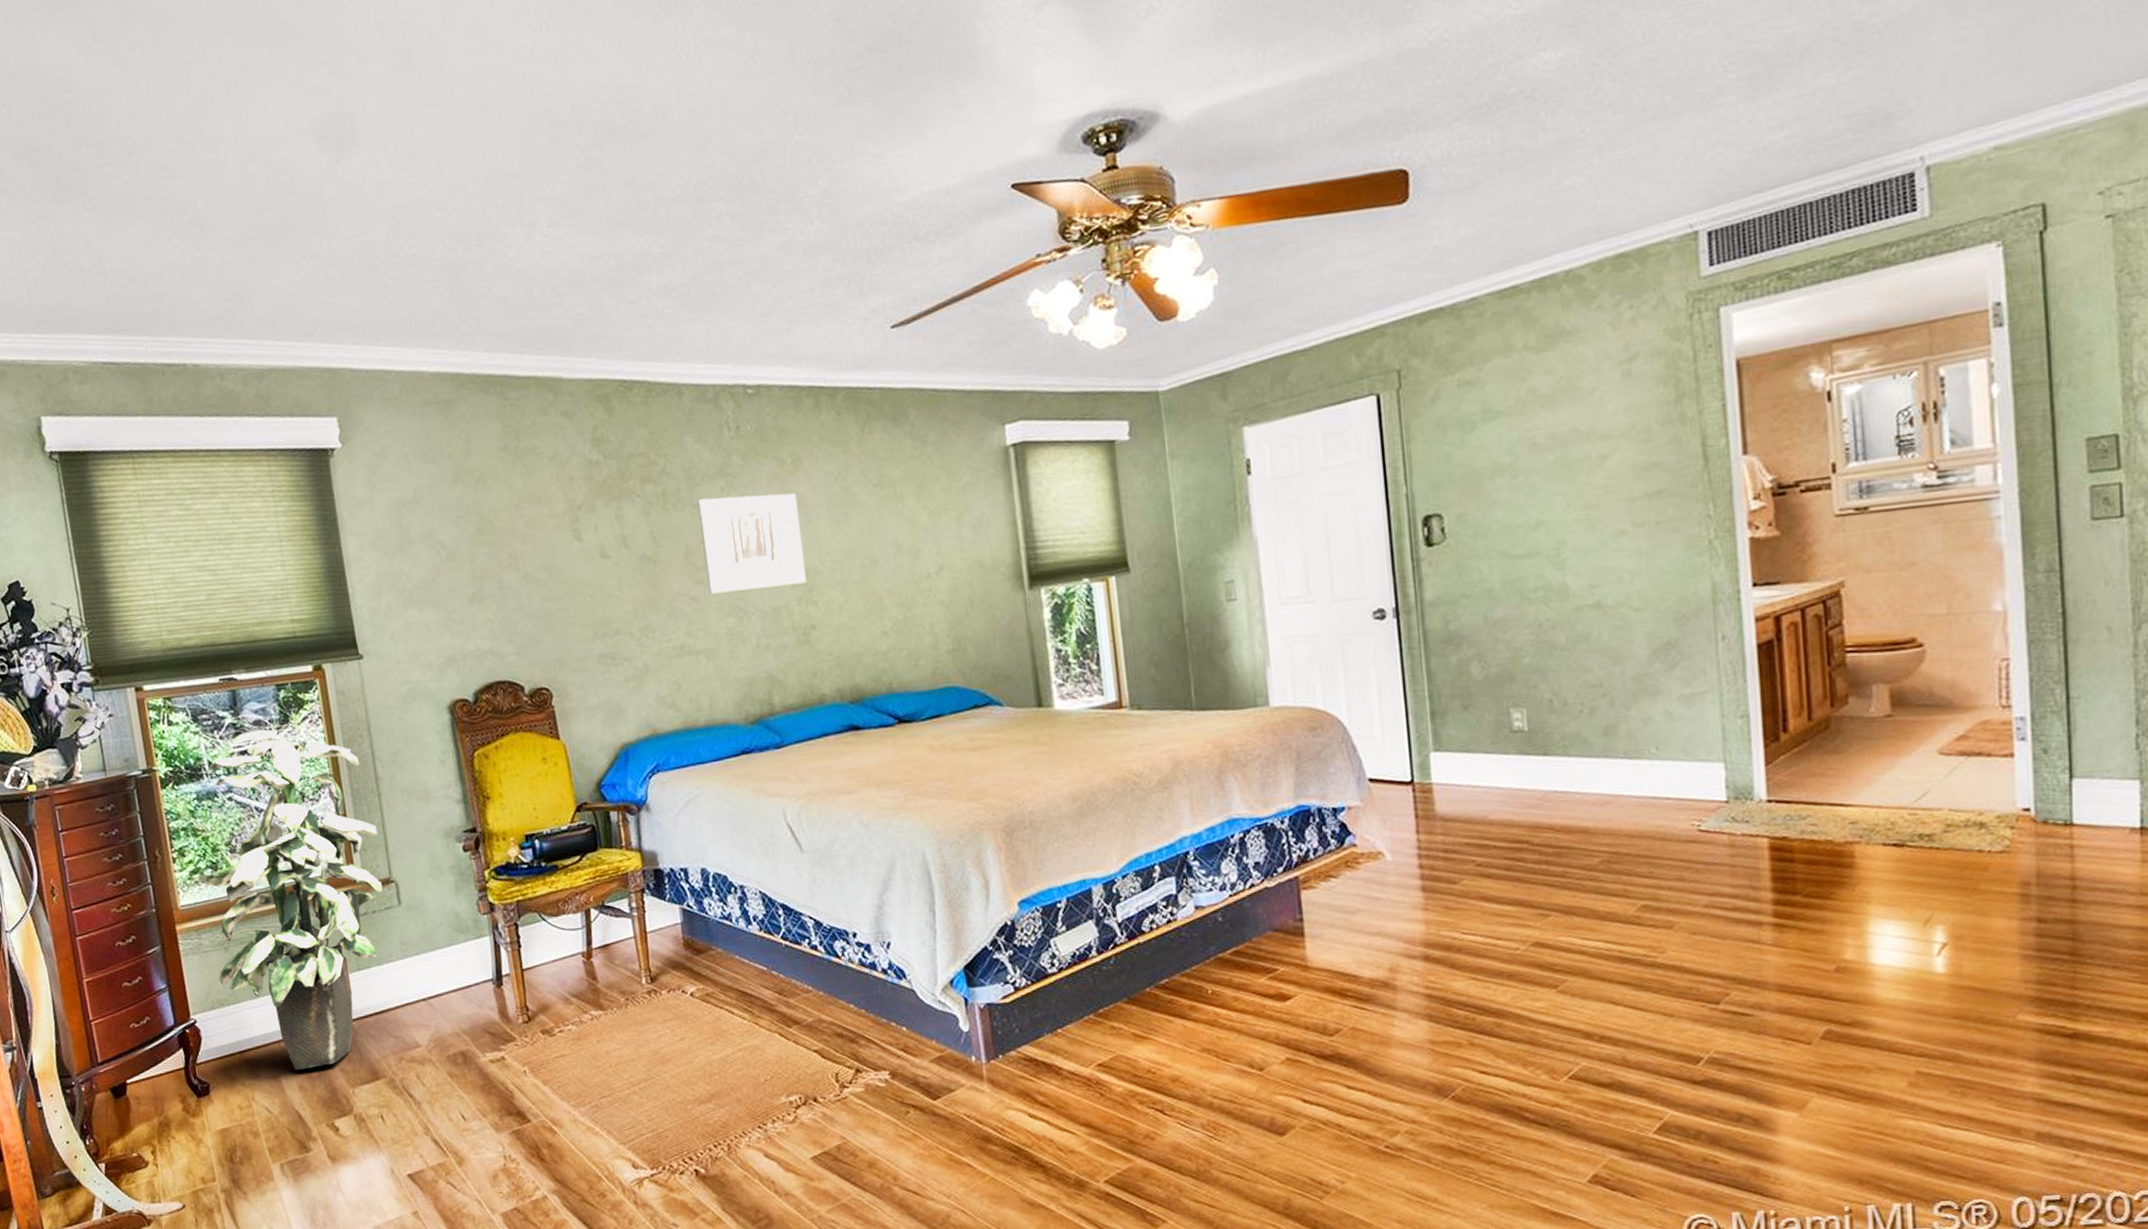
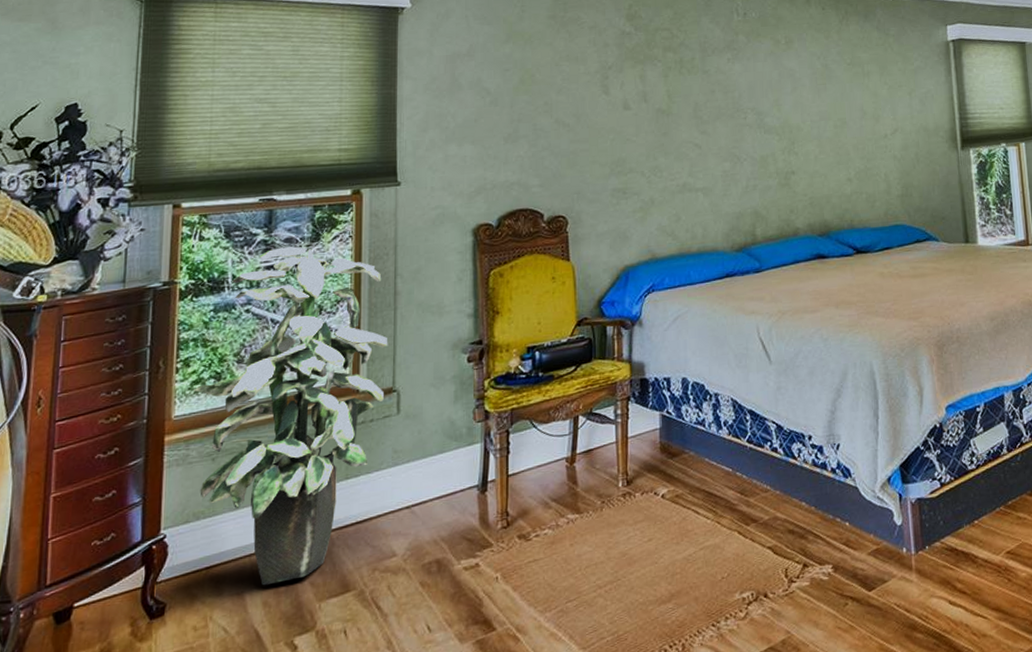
wall art: present [697,493,807,594] -> none [708,66,791,143]

